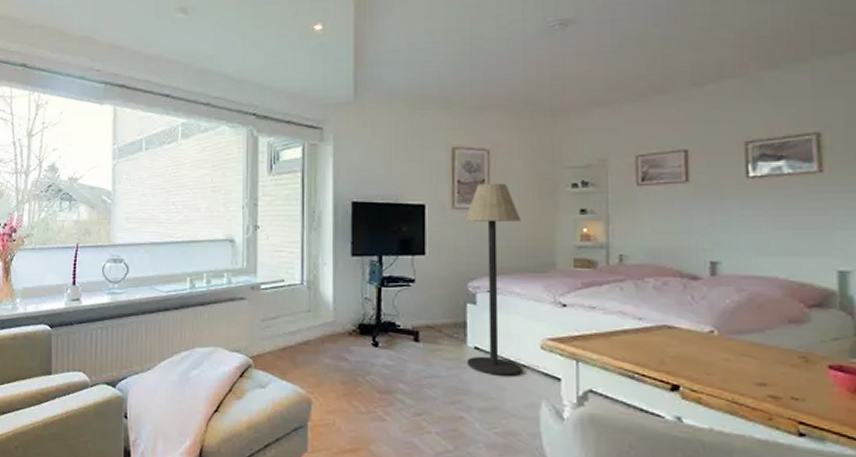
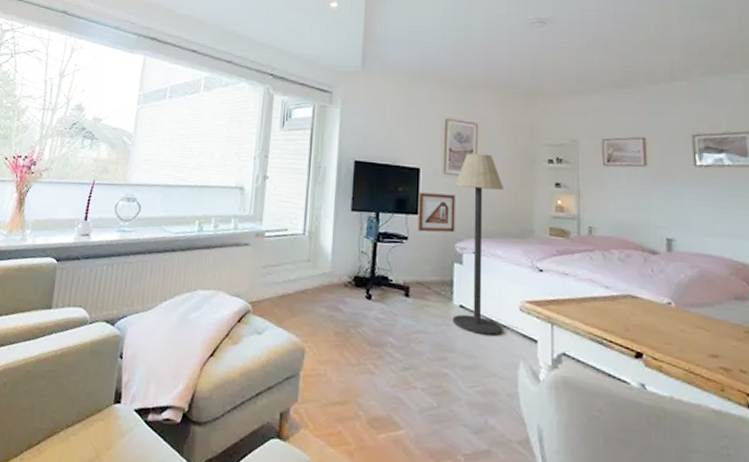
picture frame: none [425,231,467,273] -> present [417,192,455,233]

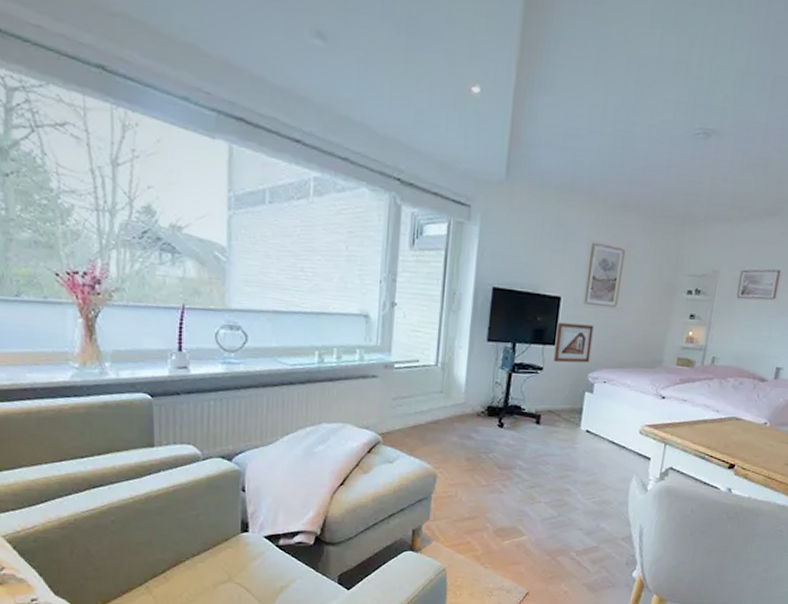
floor lamp: present [452,153,505,336] -> none [578,282,642,456]

